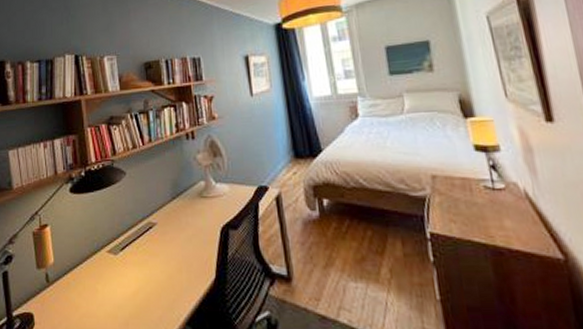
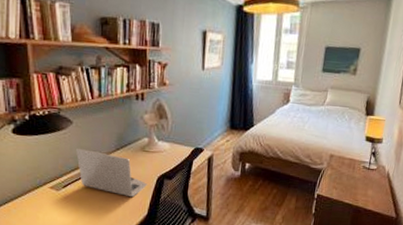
laptop: none [132,202,211,255] -> present [76,149,147,197]

